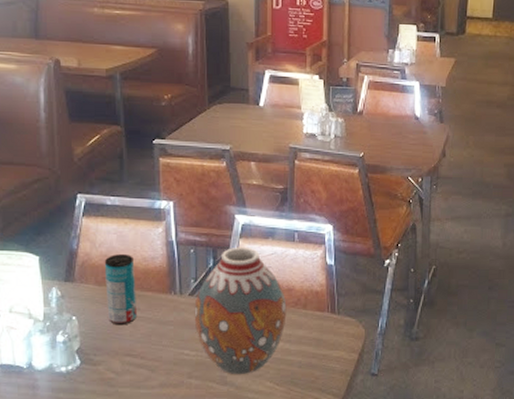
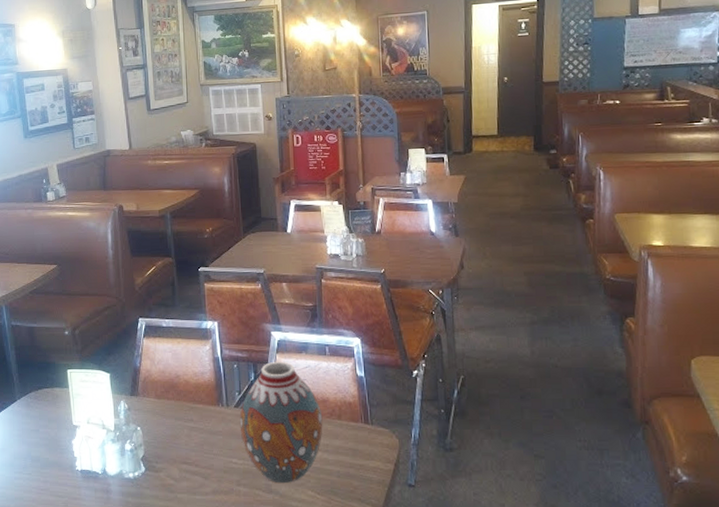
beverage can: present [104,254,138,326] -> none [162,370,191,435]

